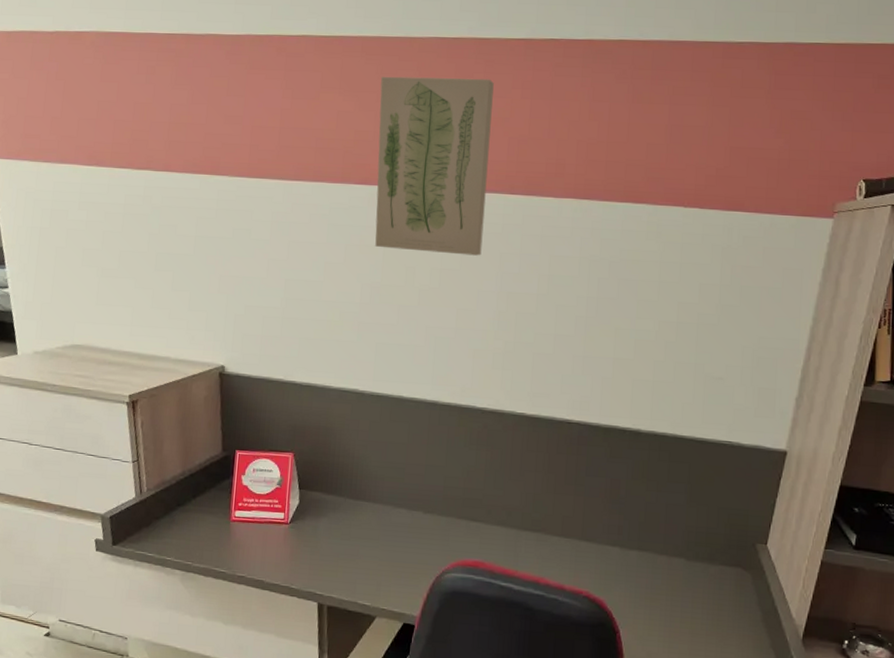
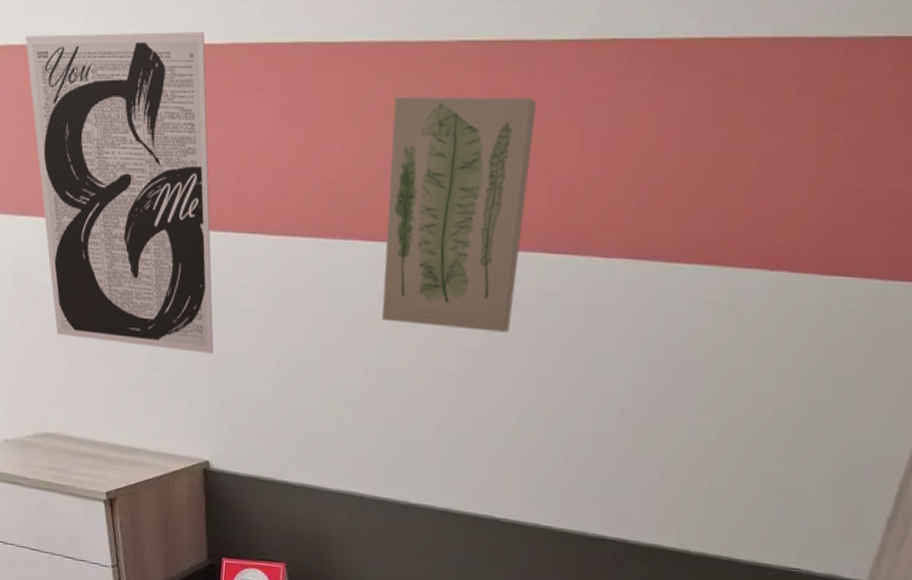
wall art: none [71,24,230,275] -> present [25,32,214,354]

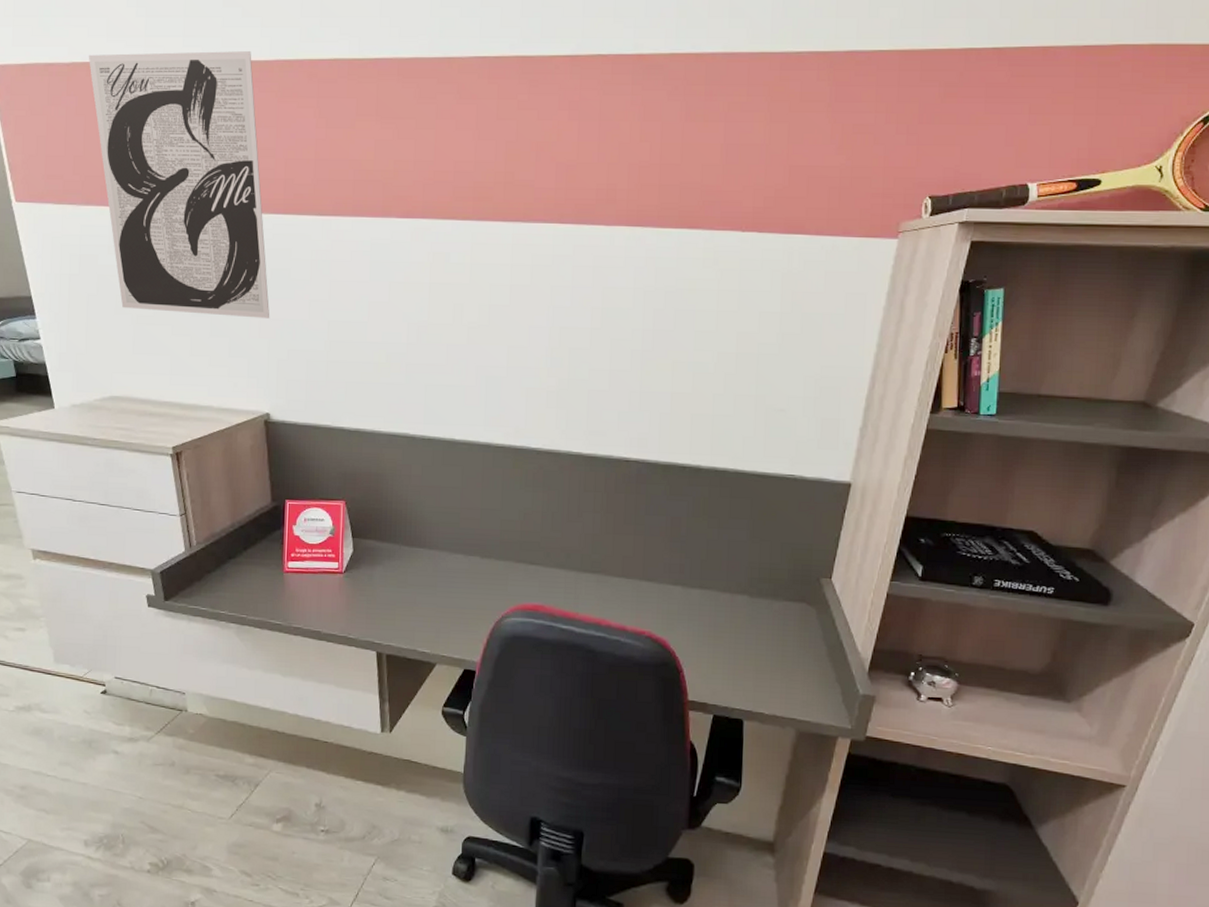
wall art: present [382,96,536,333] -> none [419,100,539,290]

